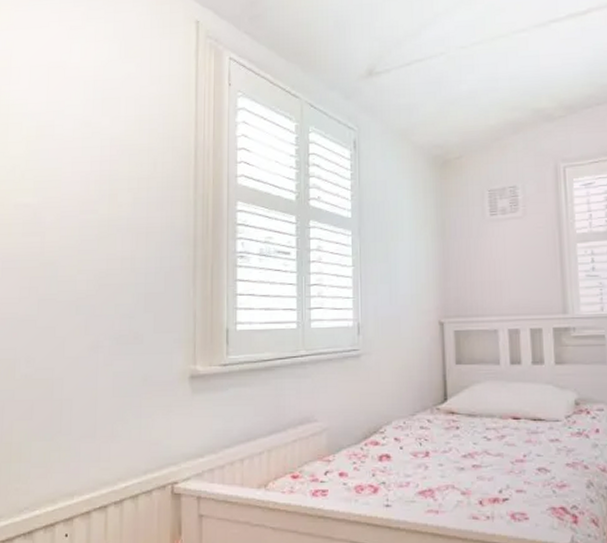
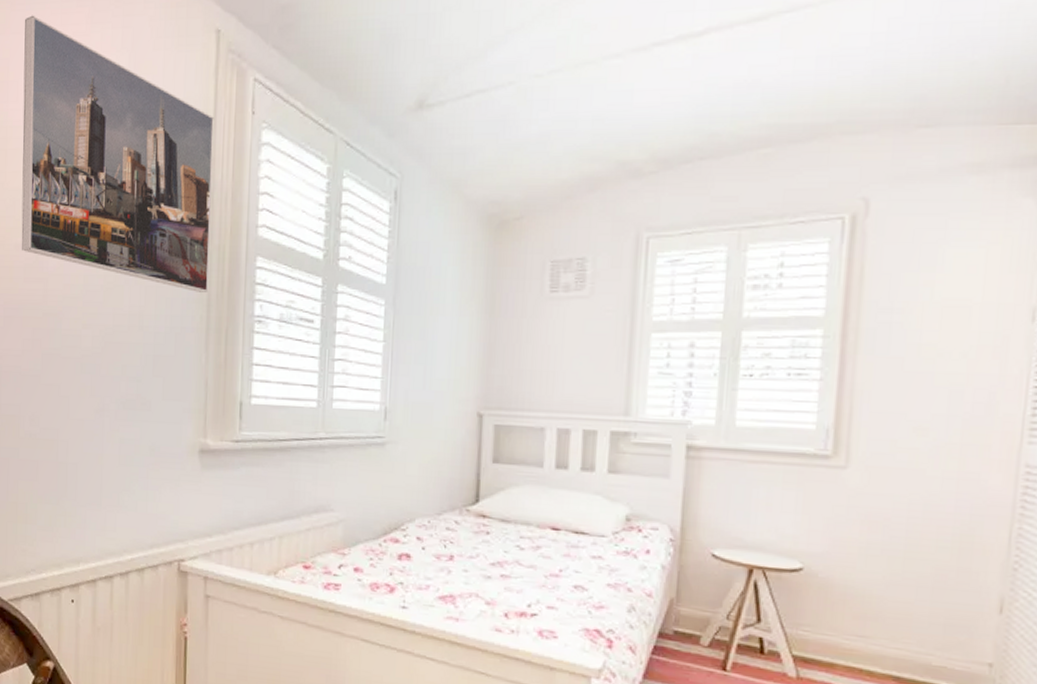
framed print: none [20,14,196,235] -> present [21,15,214,292]

